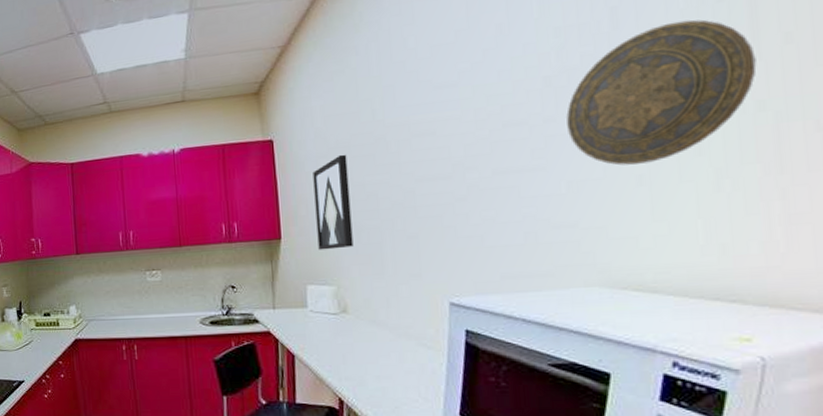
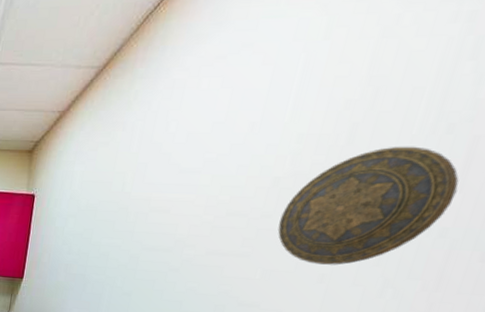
wall art: present [313,154,354,250] -> none [50,216,92,294]

